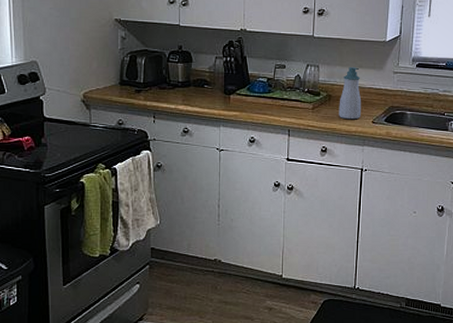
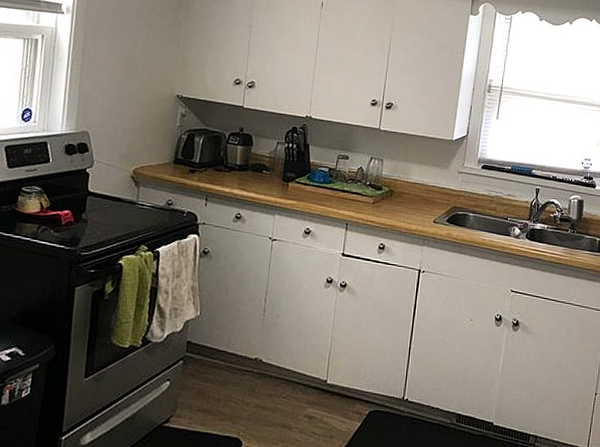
soap bottle: present [339,67,362,120] -> none [399,163,424,218]

